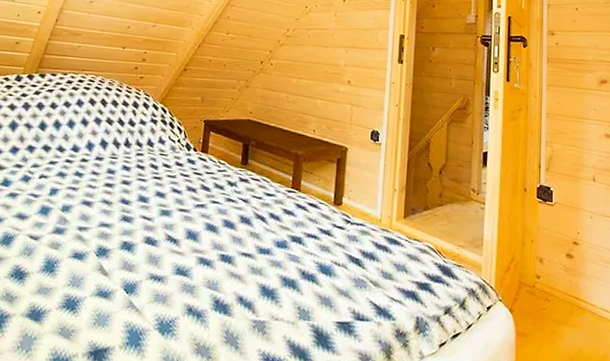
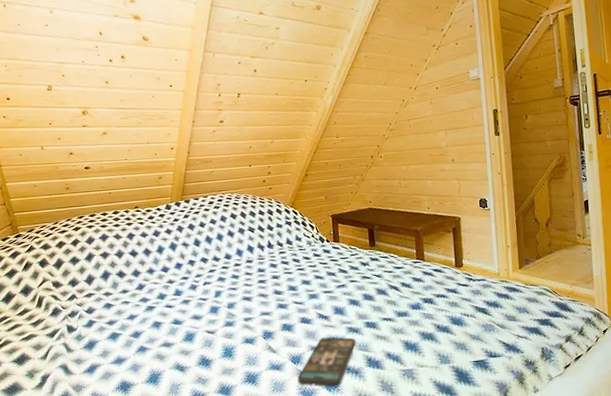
smartphone: none [126,265,206,329] -> present [297,337,356,386]

